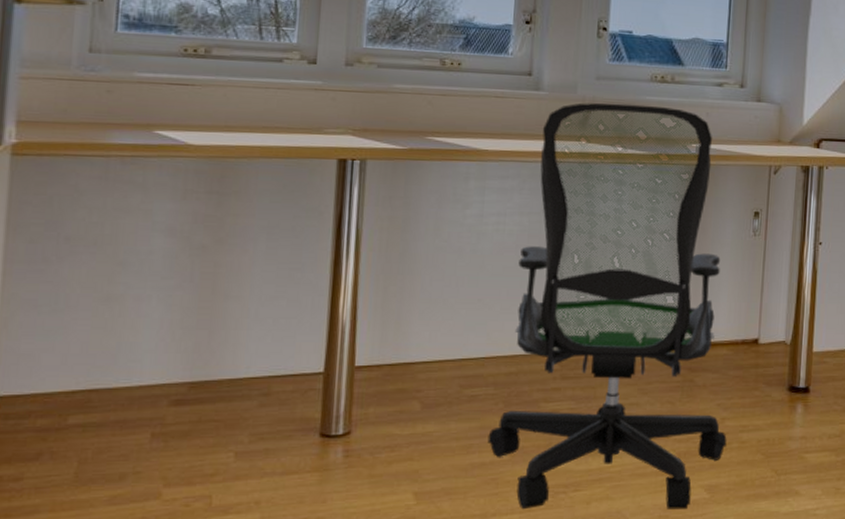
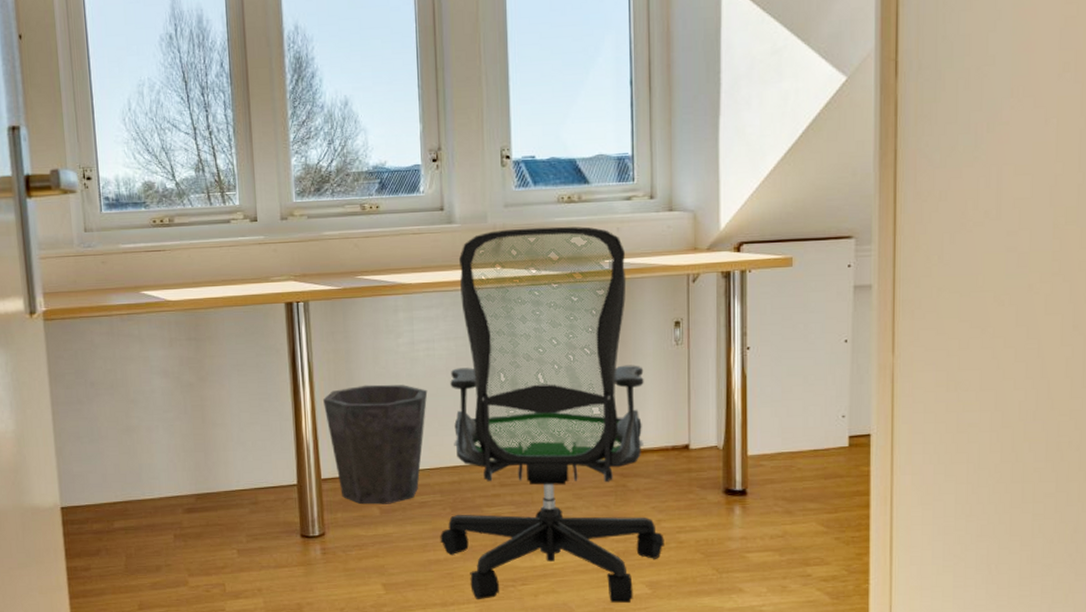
waste bin: none [369,259,493,398] -> present [323,384,428,505]

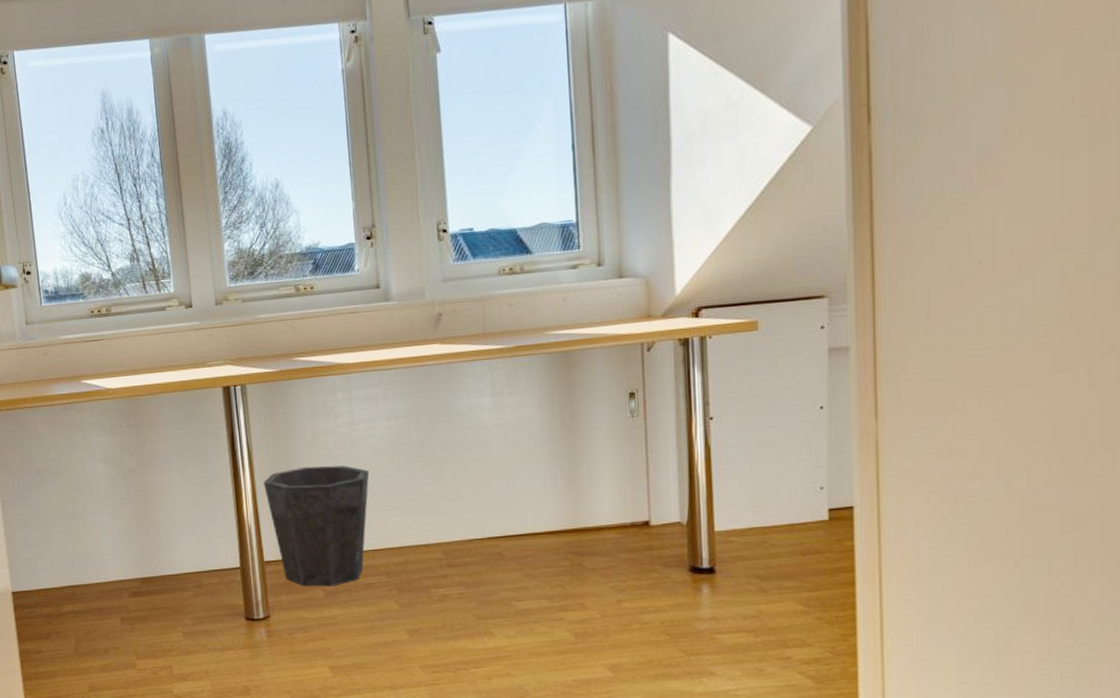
office chair: present [440,226,664,603] -> none [387,298,626,686]

